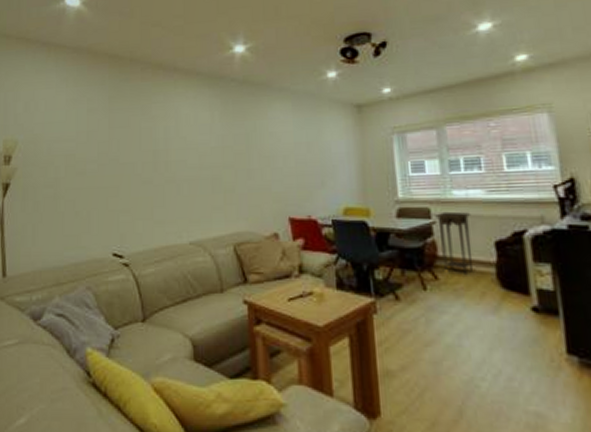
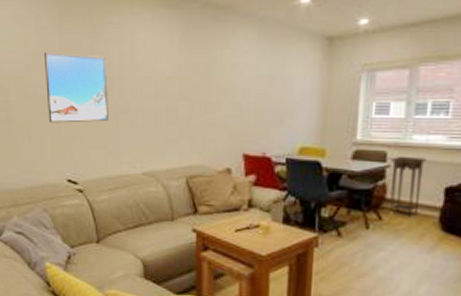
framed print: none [95,130,155,197] -> present [44,51,108,123]

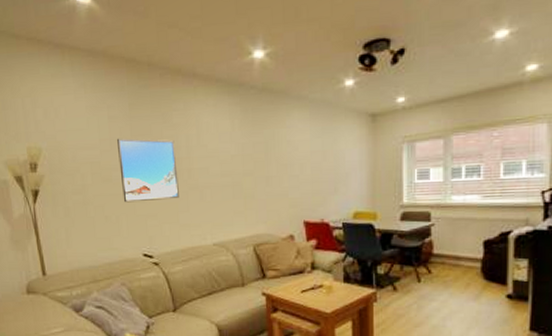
pedestal table: present [390,156,428,217] -> none [435,215,466,269]

